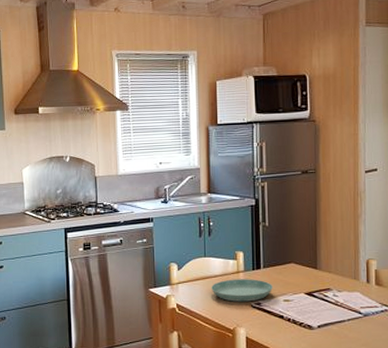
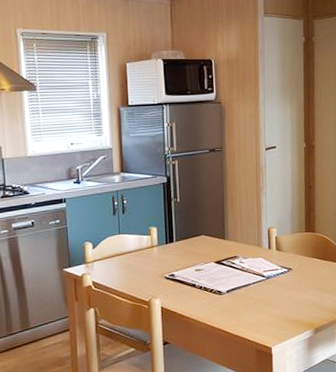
saucer: present [211,279,273,302] -> none [126,252,185,275]

